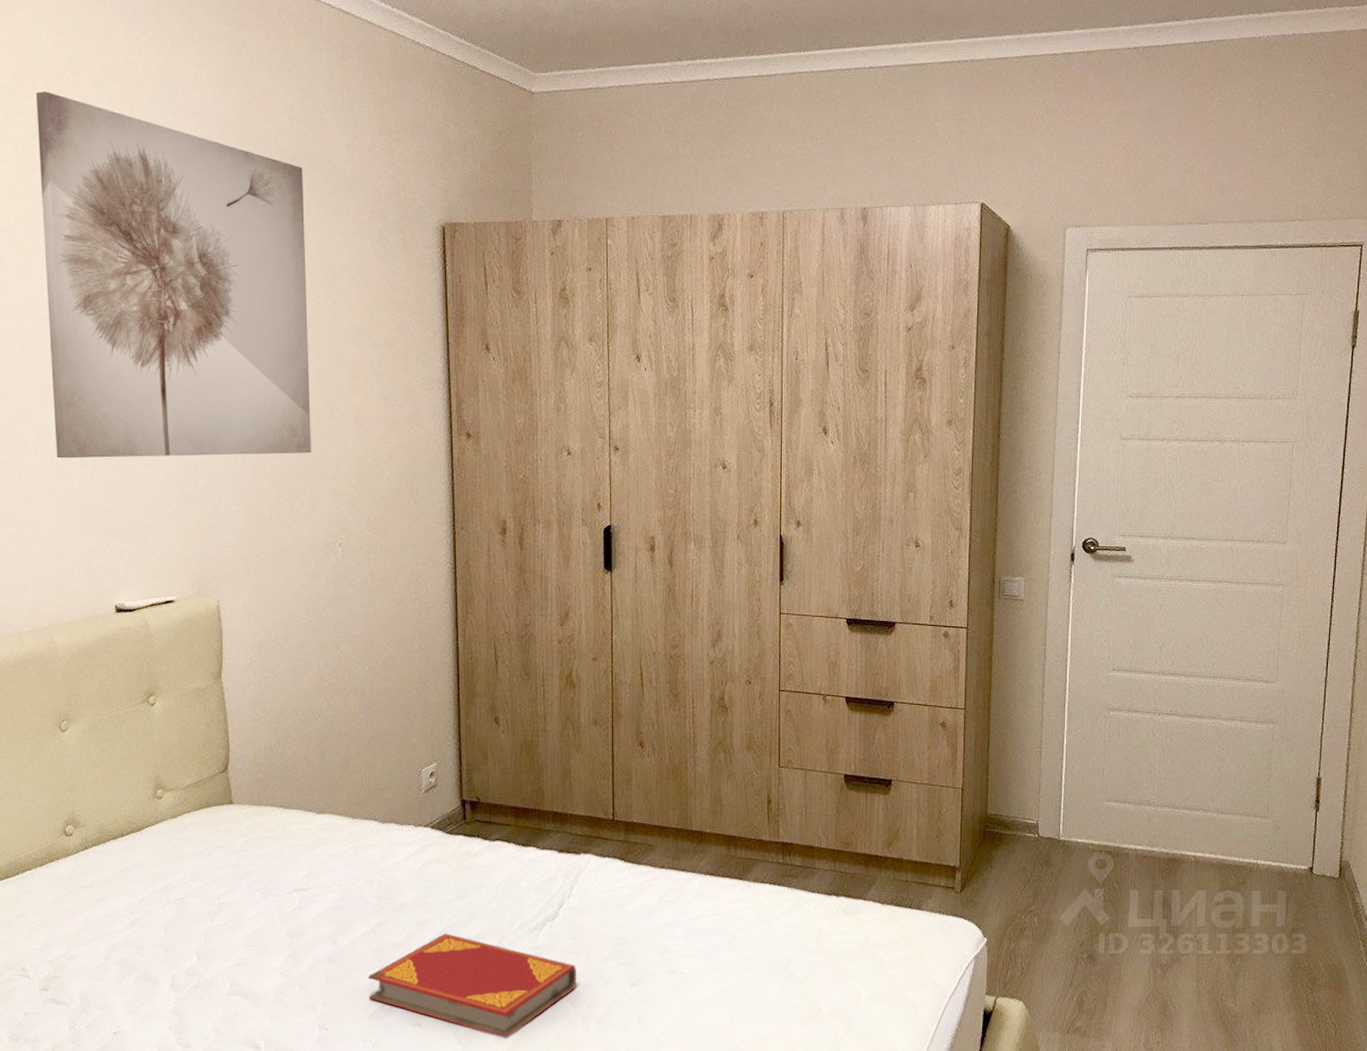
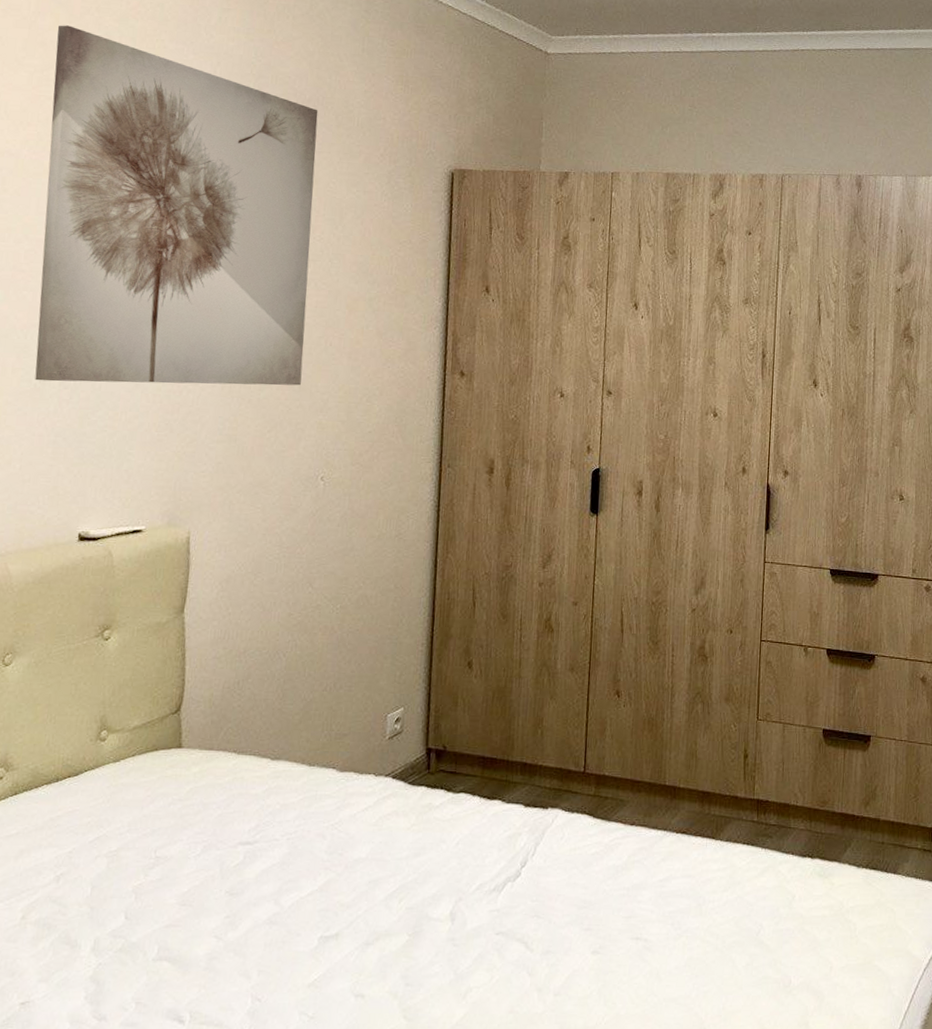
hardback book: present [368,933,577,1038] -> none [309,893,537,1011]

